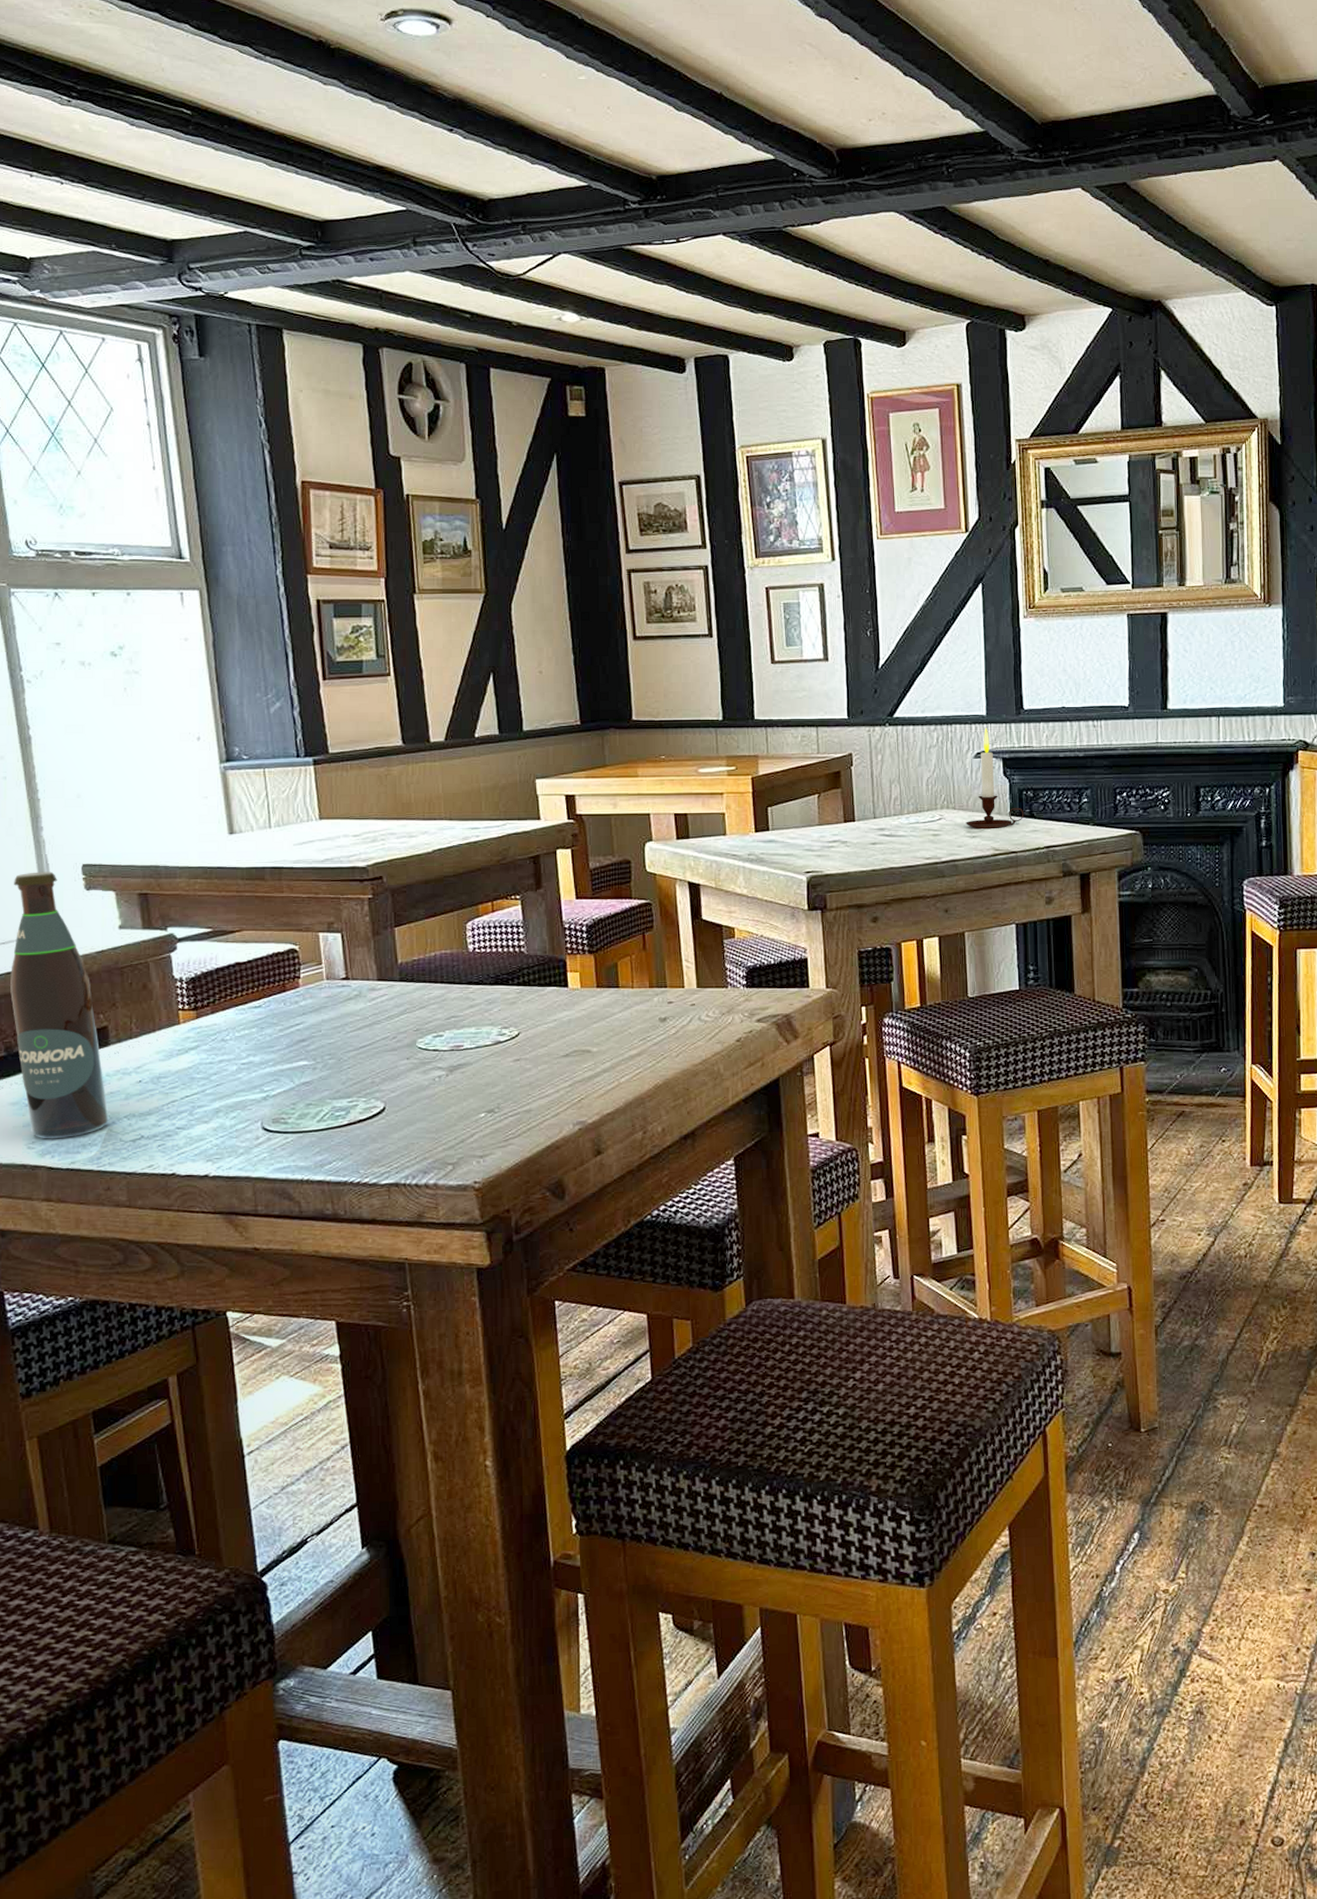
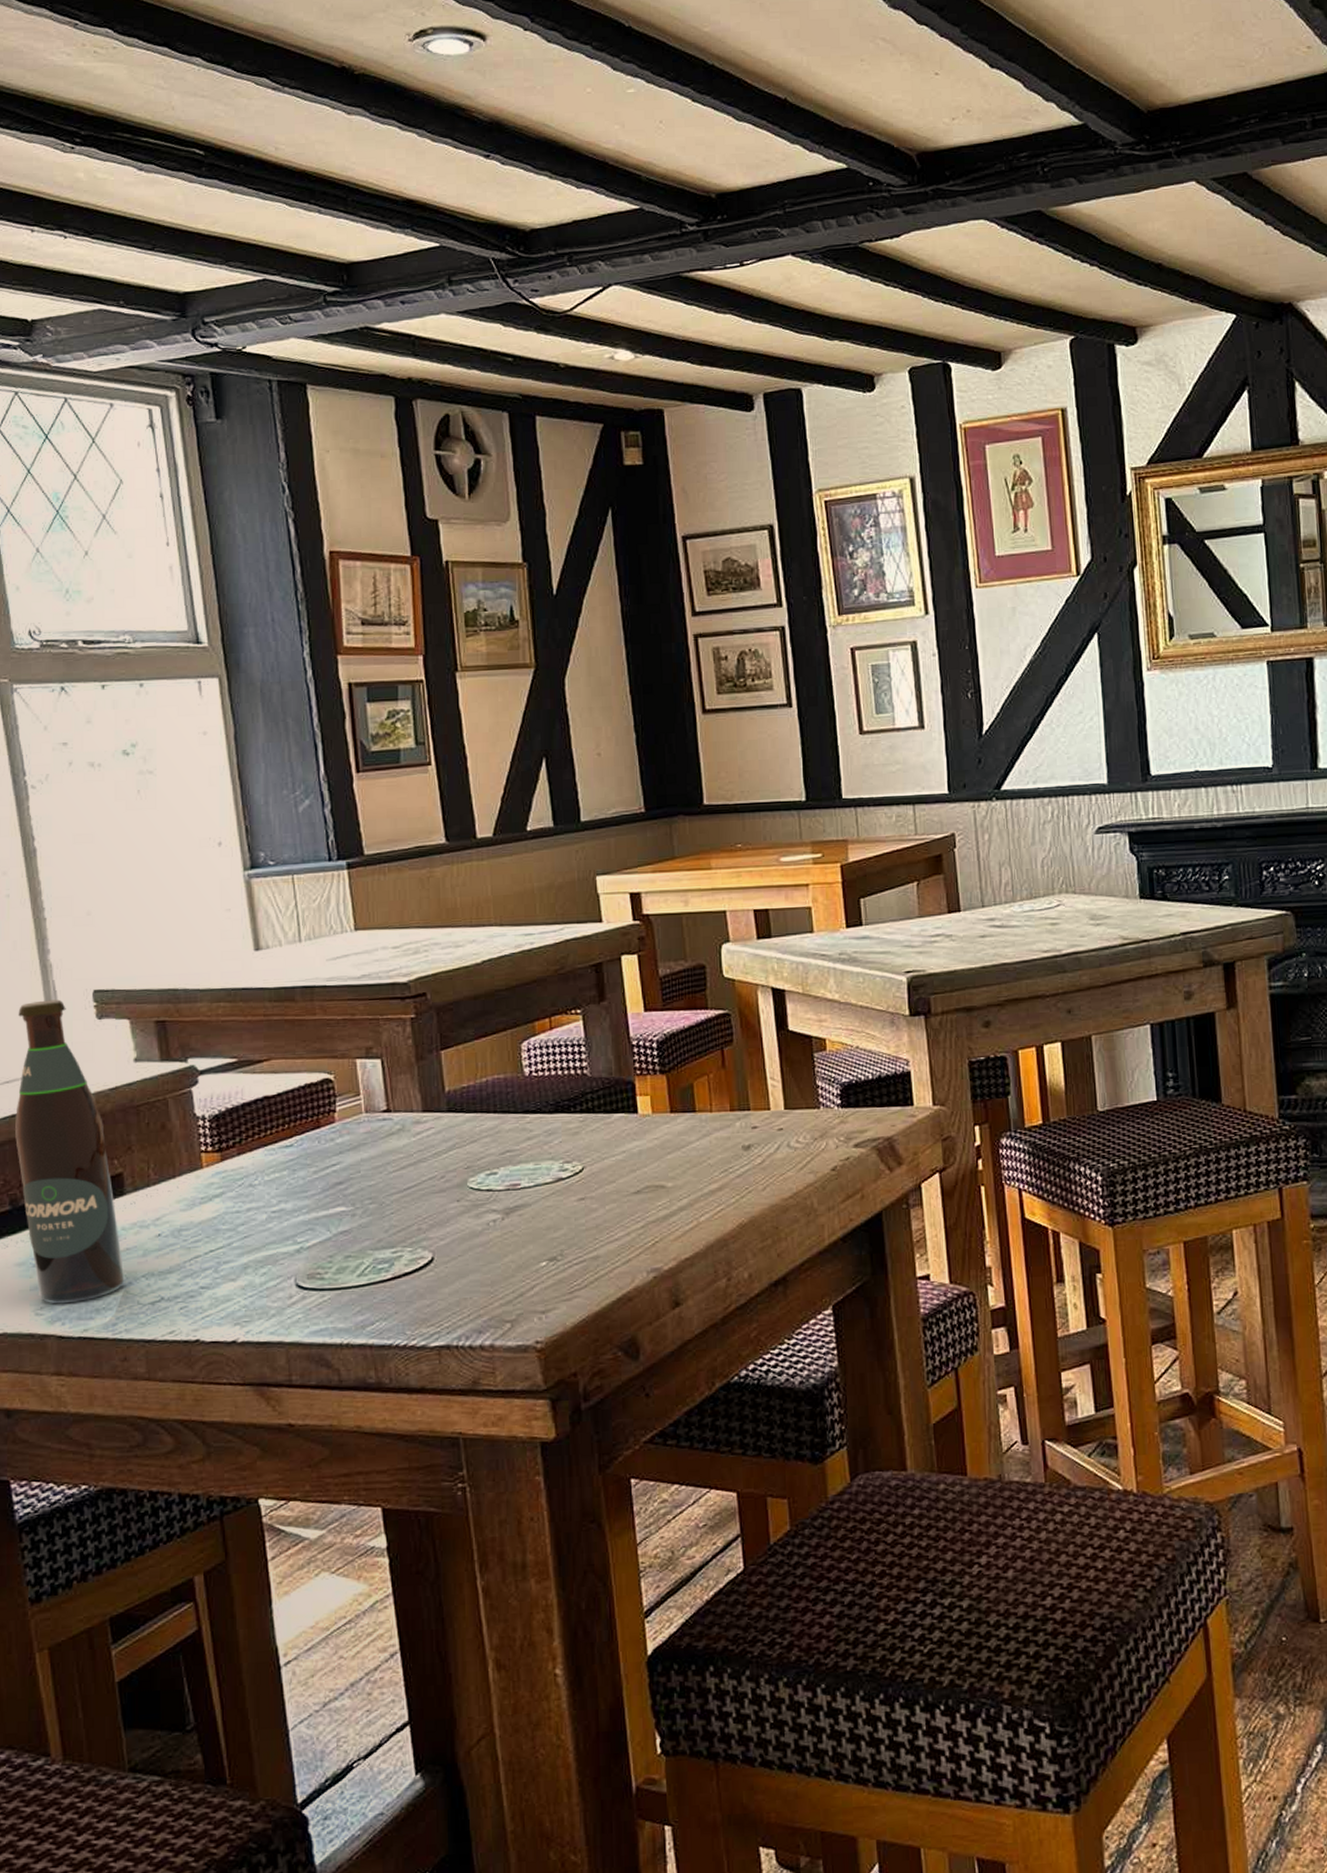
candle: present [966,728,1024,830] -> none [1088,798,1156,916]

